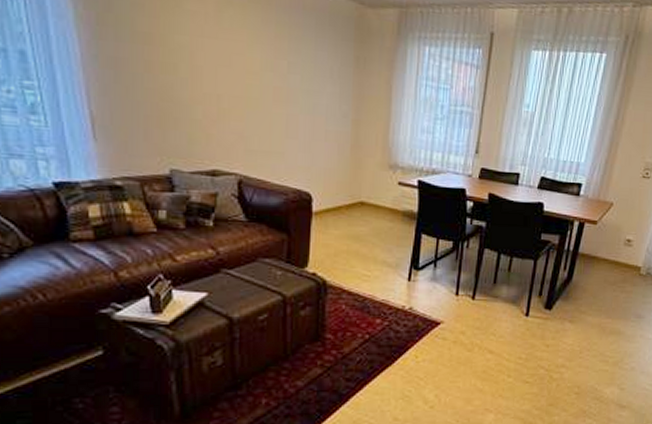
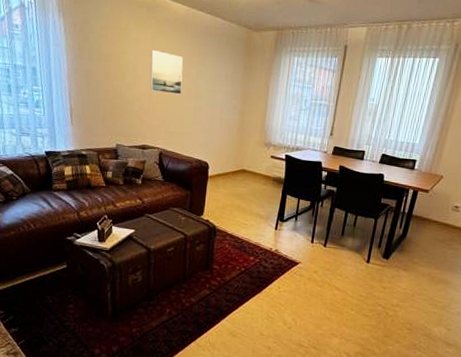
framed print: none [215,28,267,97] -> present [150,49,183,95]

